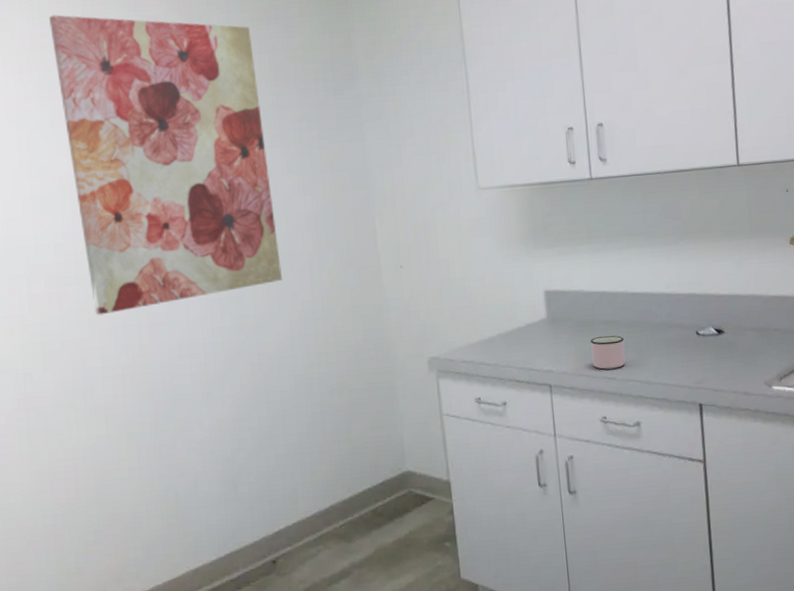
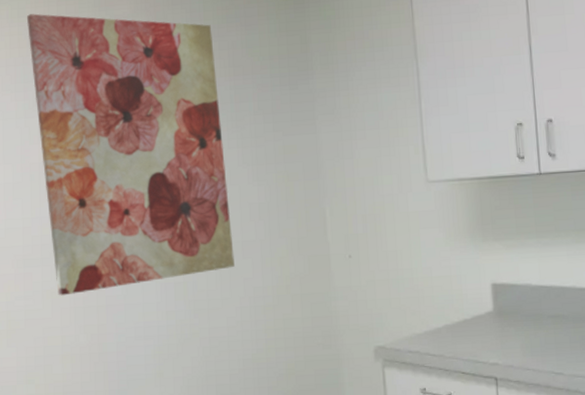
mug: present [591,335,626,370] -> none [538,330,573,364]

